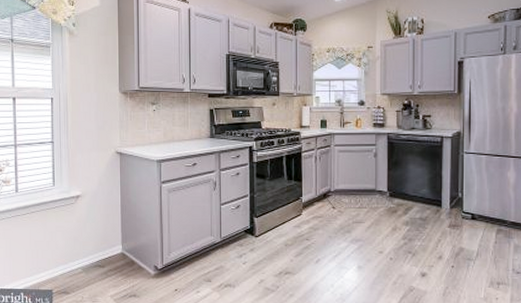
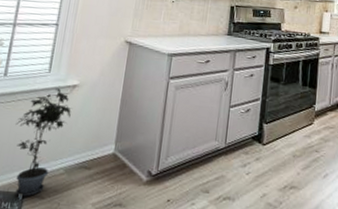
potted plant: none [34,199,79,293] -> present [15,88,72,197]

